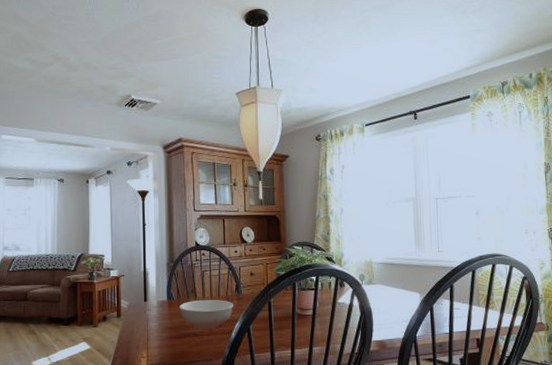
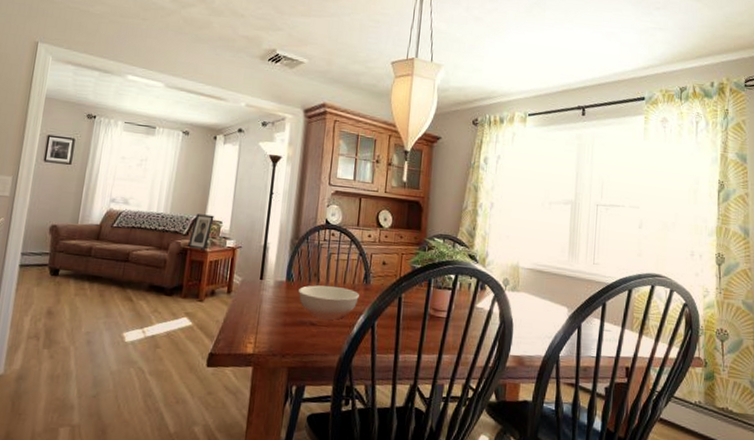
picture frame: none [77,250,97,282] -> present [188,214,214,250]

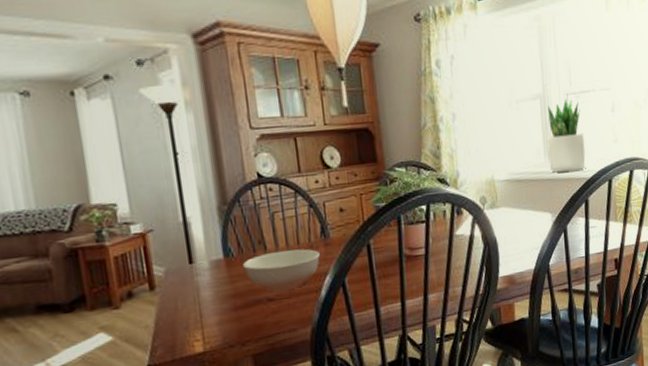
picture frame: present [188,214,214,250] -> none [75,198,104,246]
planter: none [571,209,609,275] -> present [546,99,585,173]

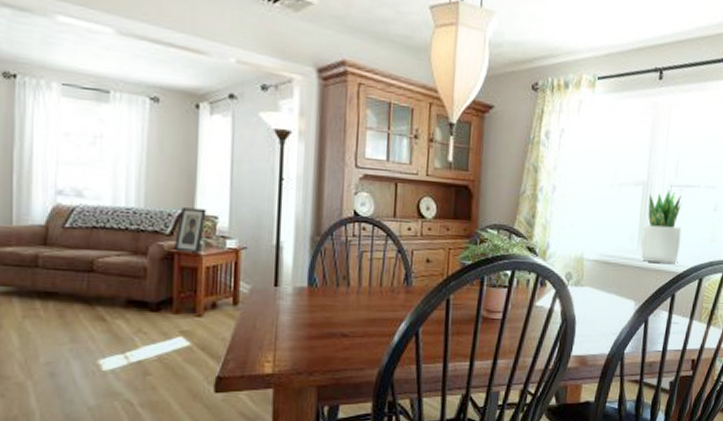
picture frame: none [75,198,104,246] -> present [175,207,206,253]
bowl: present [243,248,320,292] -> none [324,290,399,329]

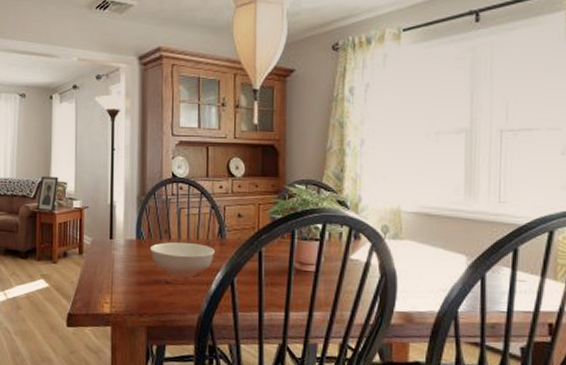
bowl: none [324,290,399,329] -> present [150,242,215,278]
planter: present [641,191,682,264] -> none [468,136,520,216]

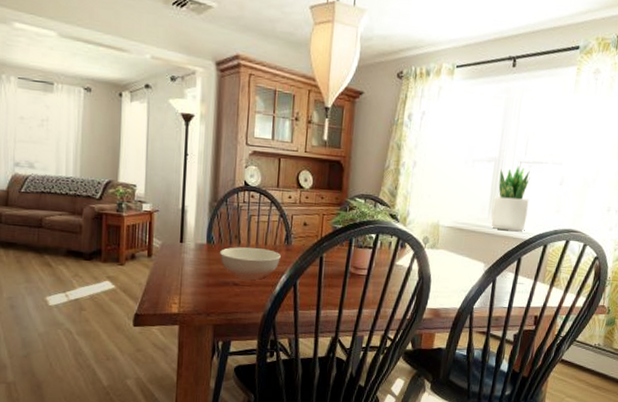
picture frame: present [37,176,59,212] -> none [103,177,127,214]
planter: none [468,136,520,216] -> present [491,166,530,232]

